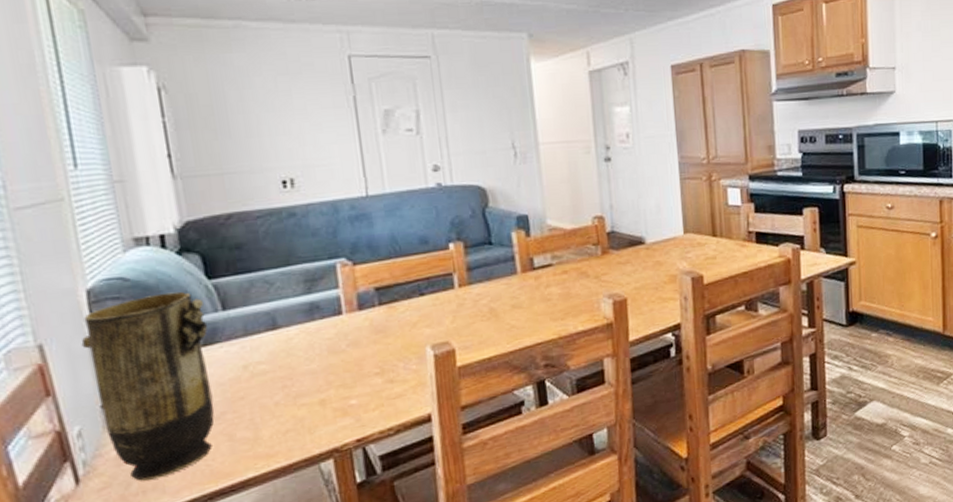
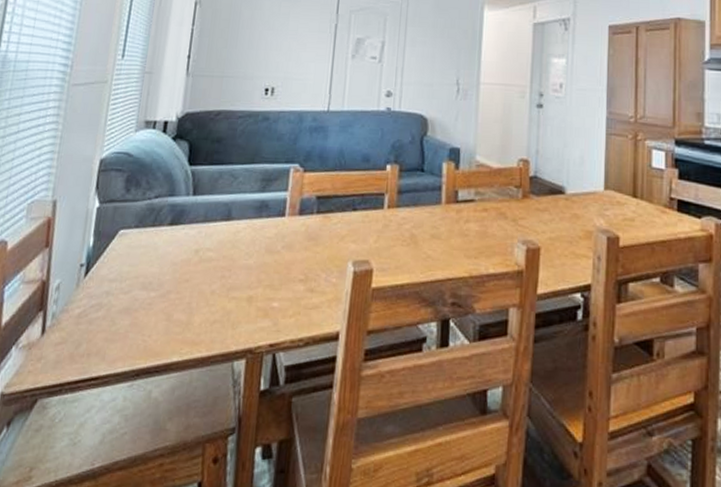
vase: present [81,291,214,481] -> none [77,171,180,344]

